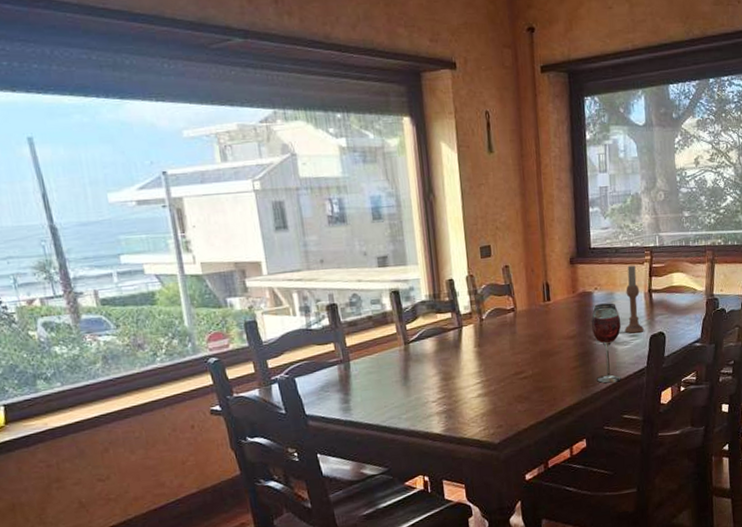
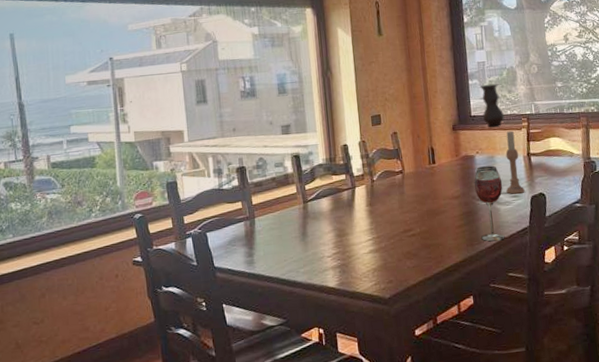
vase: none [601,211,626,261] -> present [479,83,504,127]

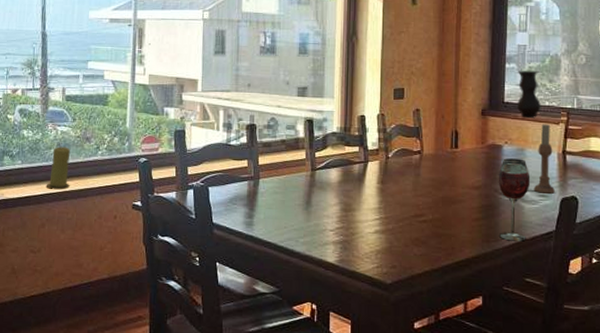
candle: none [41,214,66,259] -> present [46,146,70,191]

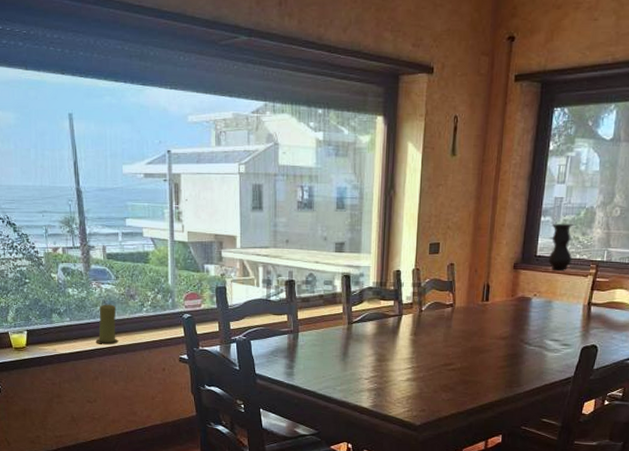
wineglass: present [498,158,531,242] -> none [522,310,555,387]
candlestick: present [533,124,555,194] -> none [557,277,579,343]

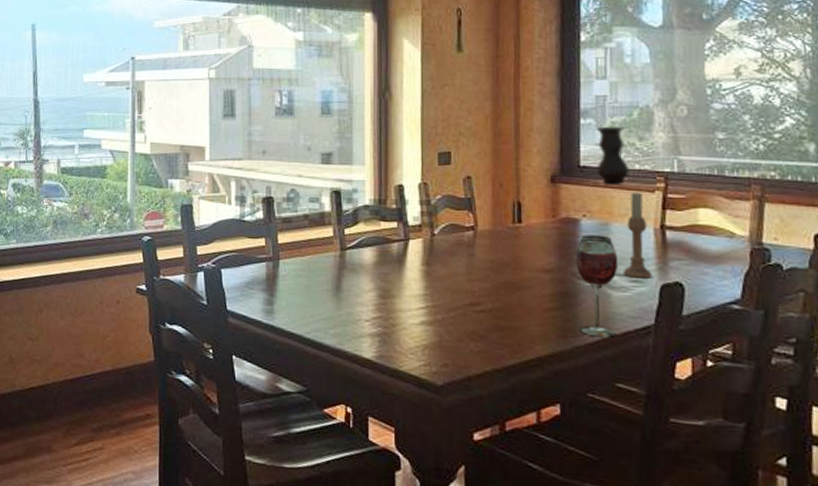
candle: present [95,304,118,346] -> none [42,224,68,273]
wineglass: none [522,310,555,387] -> present [575,235,619,338]
candlestick: none [557,277,579,343] -> present [623,192,652,279]

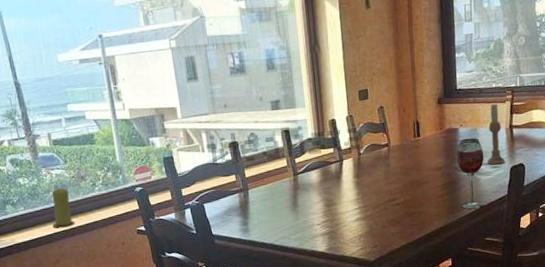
candle: none [42,224,68,273] -> present [51,188,75,229]
vase: present [595,126,629,184] -> none [466,56,489,100]

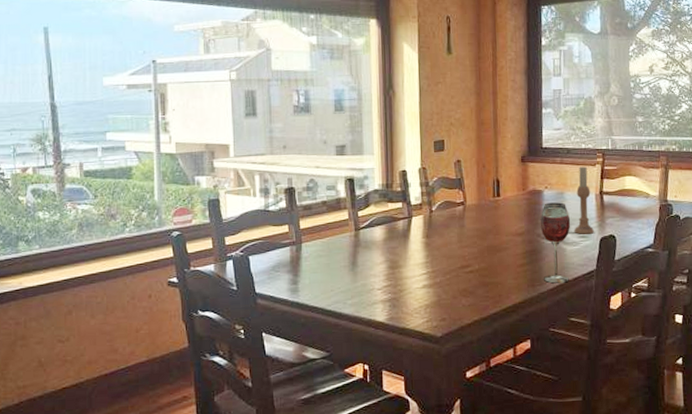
candle: present [51,188,75,229] -> none [69,226,97,274]

